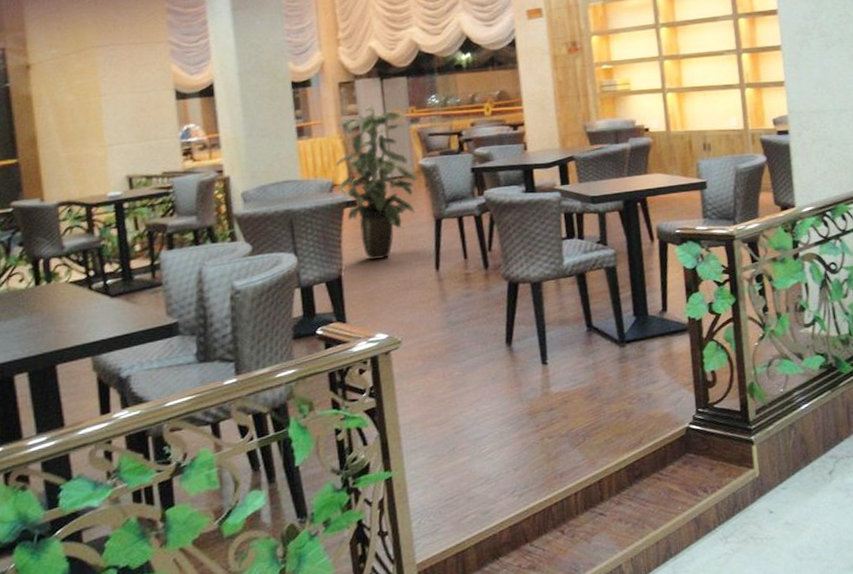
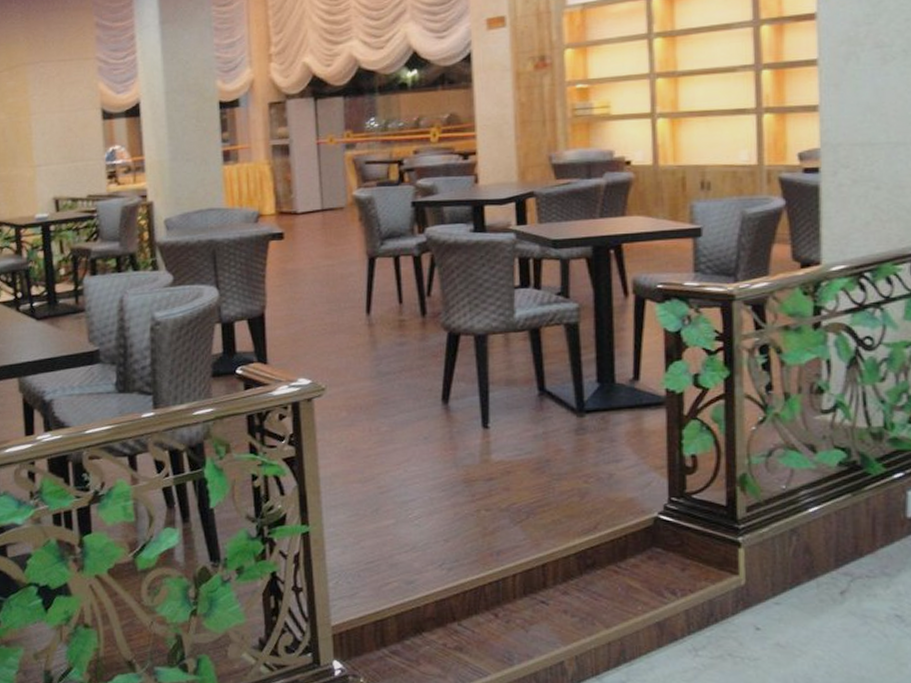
indoor plant: present [335,105,417,260] -> none [262,129,350,299]

